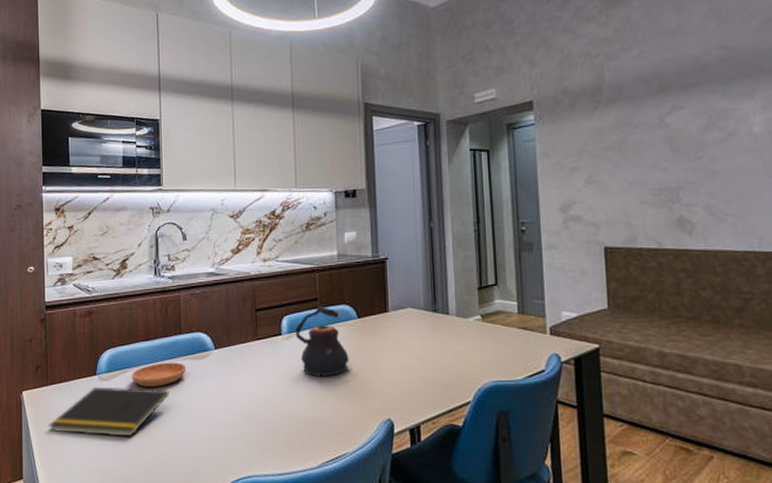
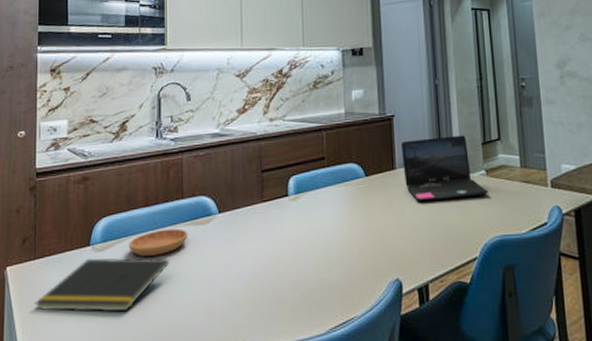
teapot: present [295,305,349,377] -> none [302,164,357,238]
laptop: none [393,280,483,344] -> present [400,135,488,201]

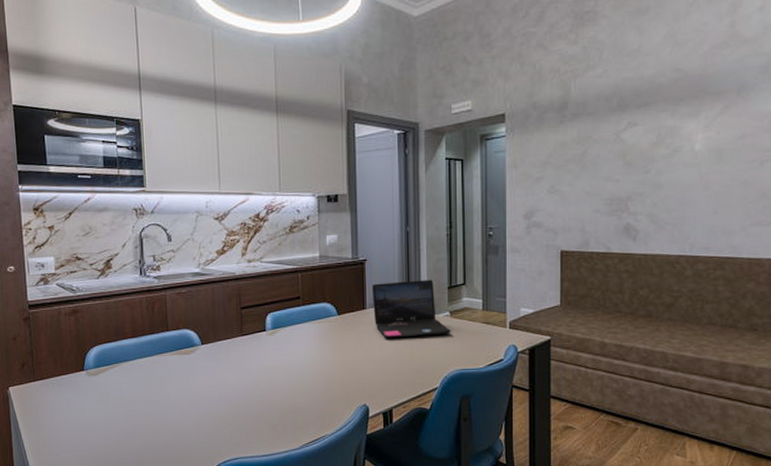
notepad: present [33,257,169,312] -> none [37,381,158,427]
saucer: present [128,228,188,256] -> none [119,357,174,380]

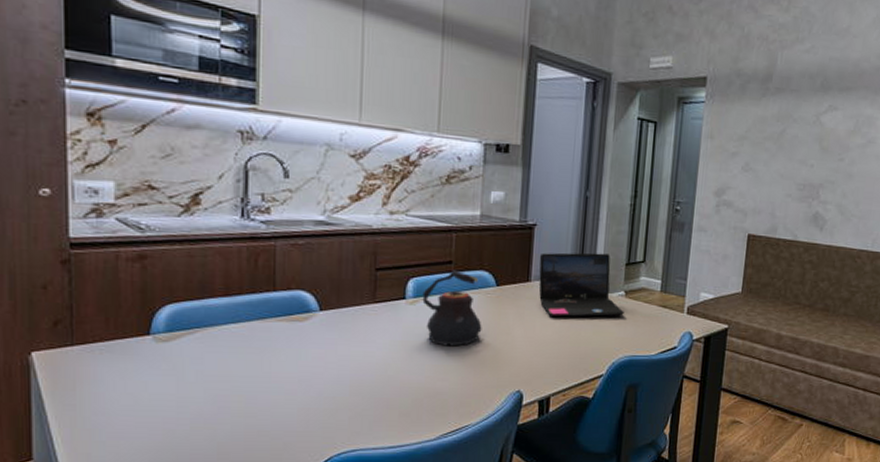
teapot: none [279,303,329,369] -> present [422,269,482,347]

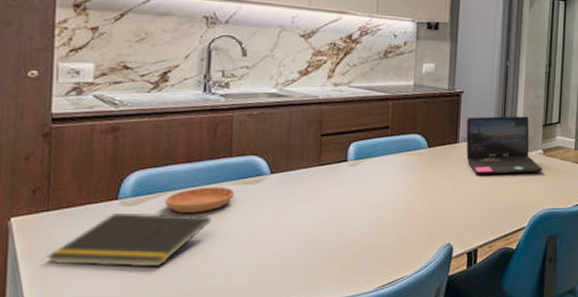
notepad: none [73,348,255,409] -> present [45,212,211,267]
saucer: none [202,323,281,351] -> present [165,186,235,213]
teapot: present [422,269,482,347] -> none [362,134,416,204]

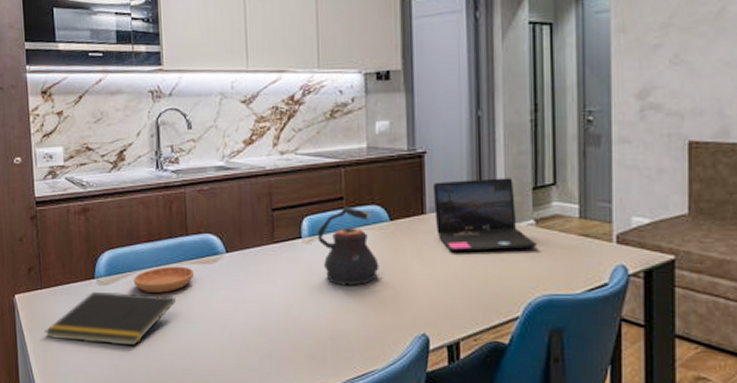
teapot: none [362,134,416,204] -> present [317,205,379,286]

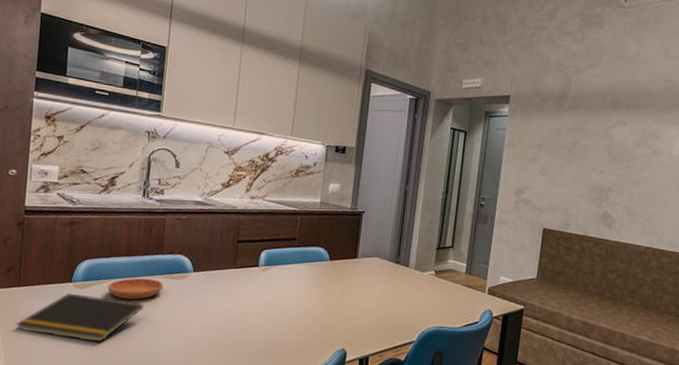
teapot: present [317,205,379,286] -> none [271,245,317,308]
laptop: present [432,178,536,251] -> none [364,235,434,292]

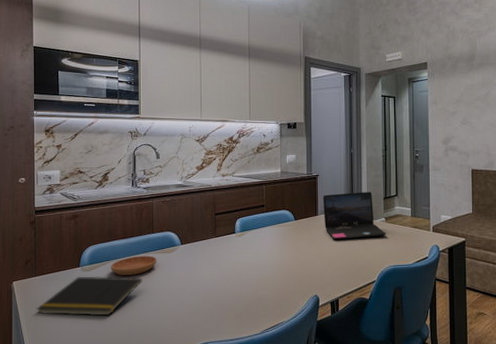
laptop: none [364,235,434,292] -> present [322,192,386,239]

